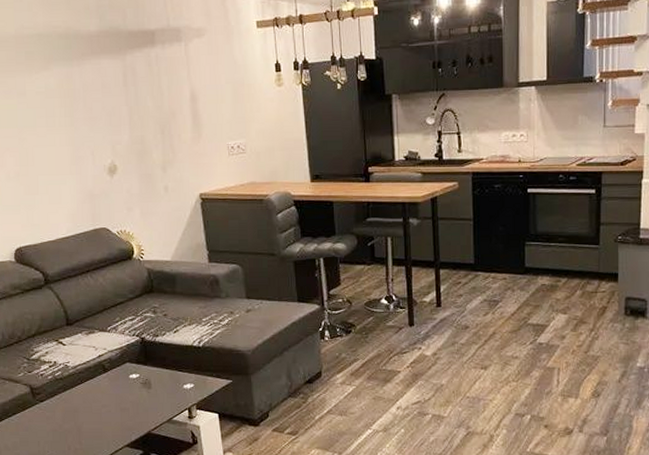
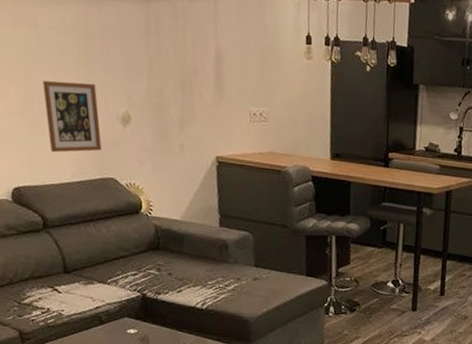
picture frame: none [35,140,92,210] -> present [43,80,102,153]

